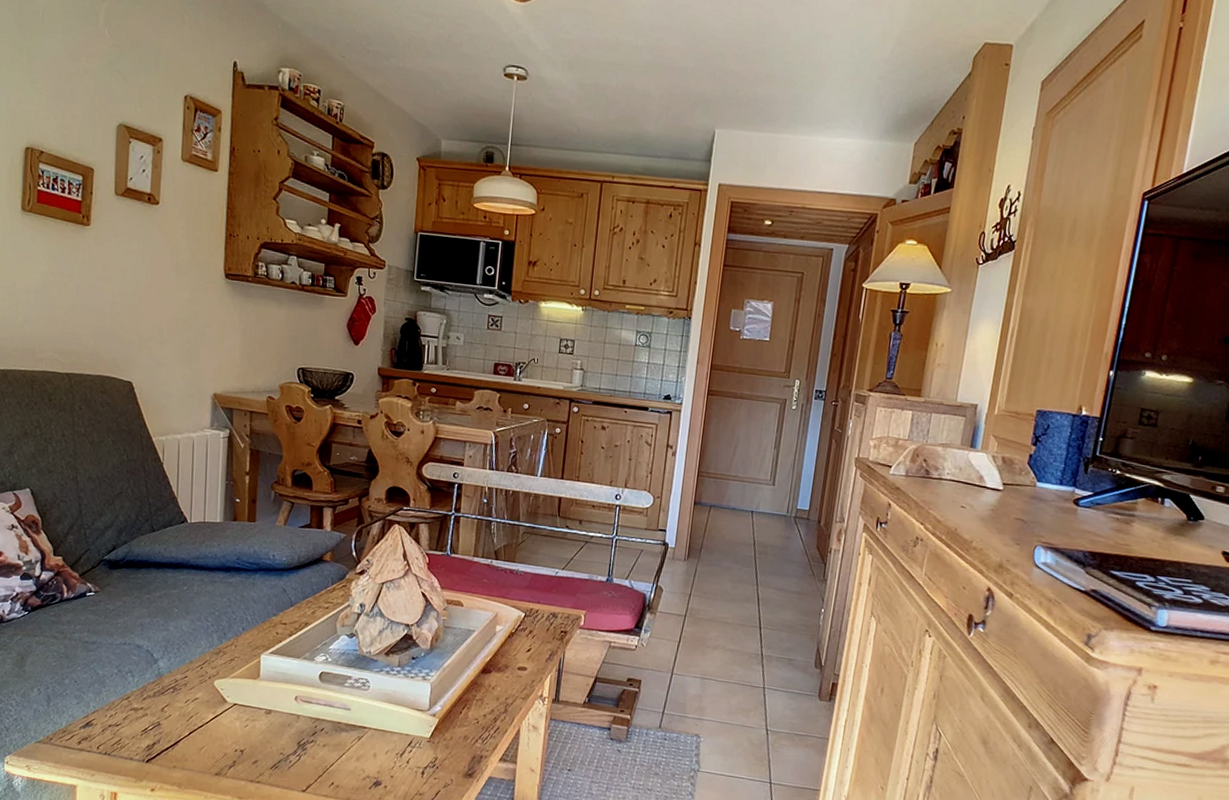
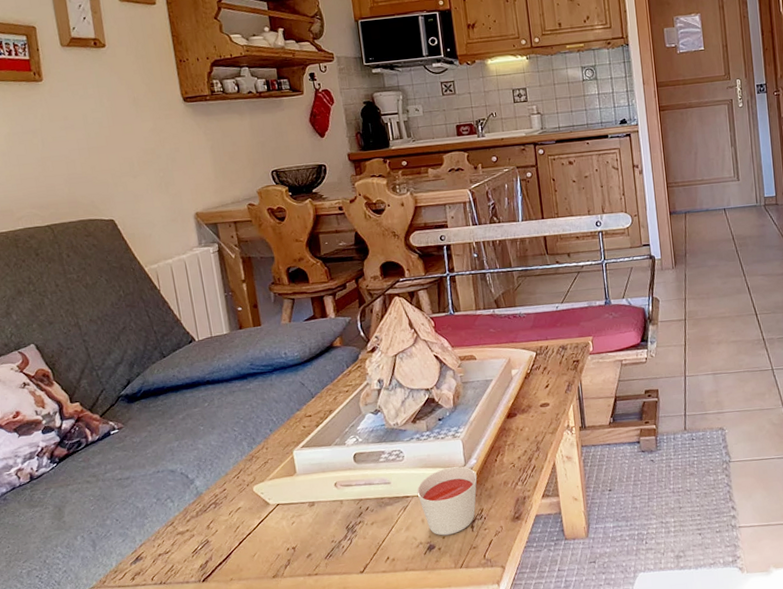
candle: none [375,708,439,776] -> present [416,466,477,536]

